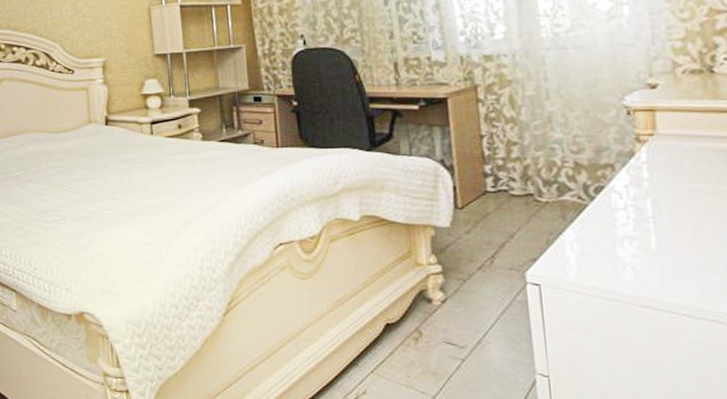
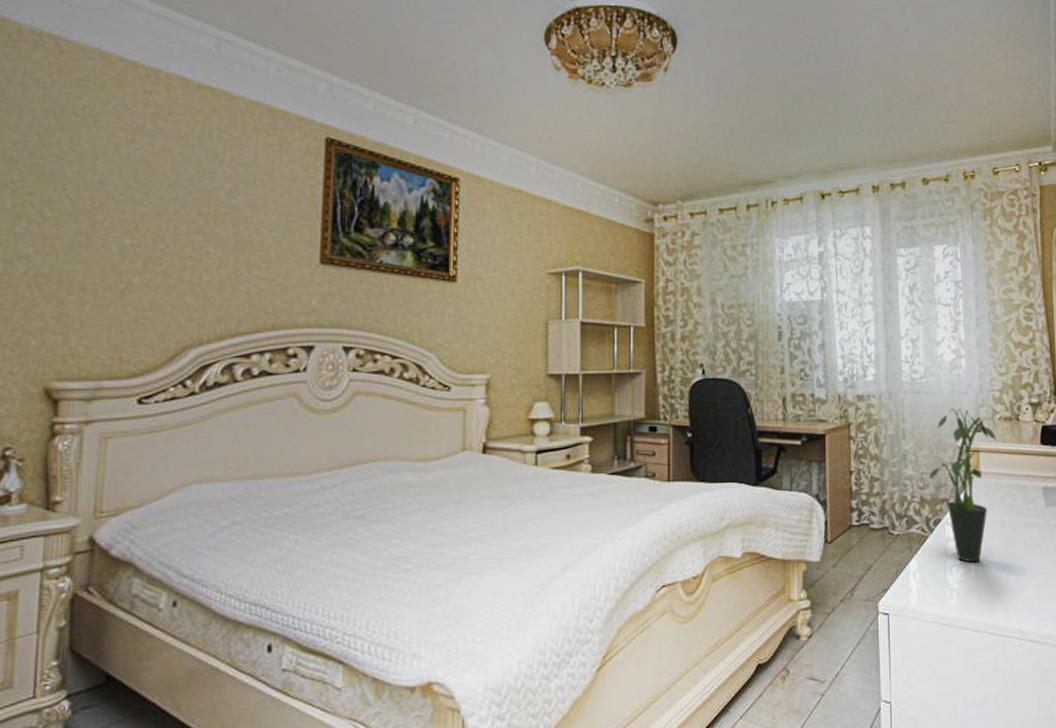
potted plant: none [584,62,680,235] -> present [928,408,996,563]

